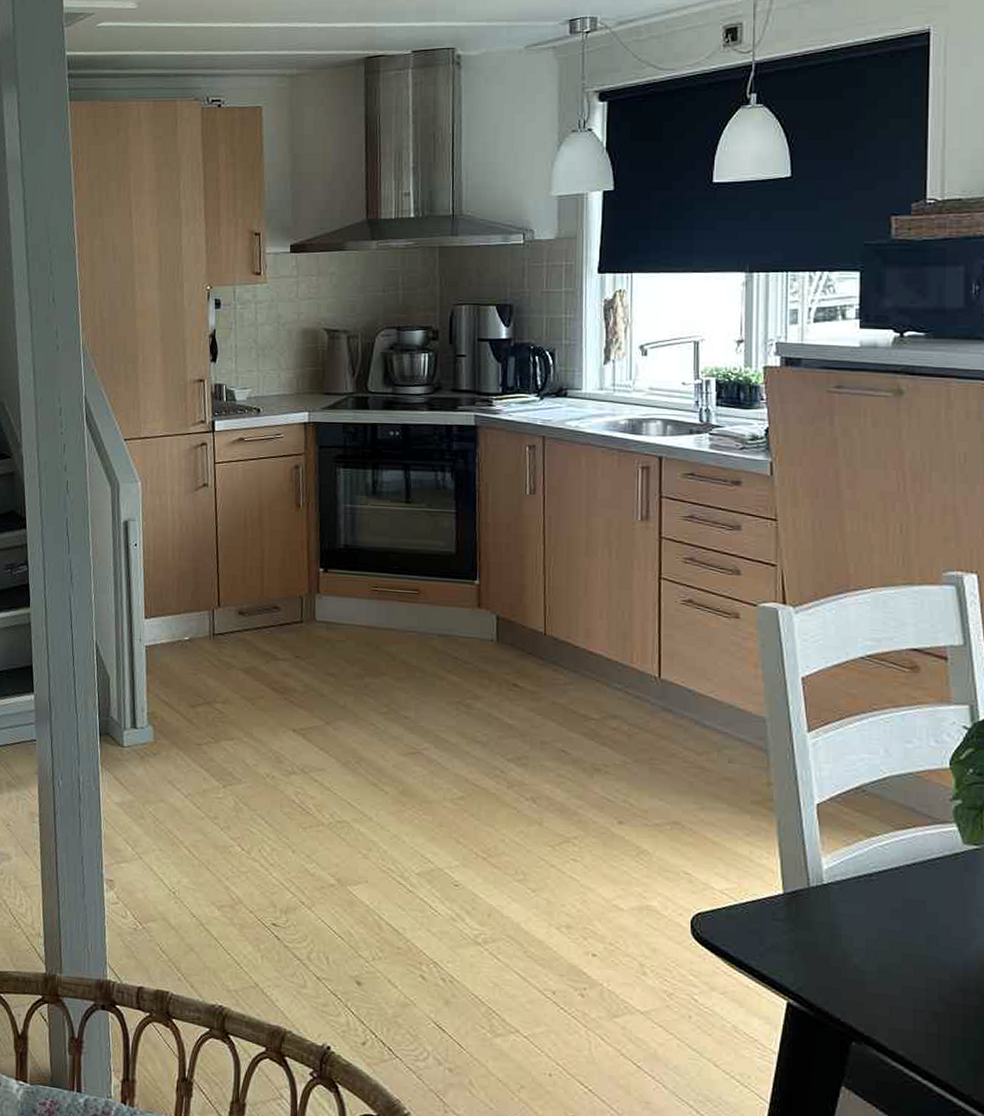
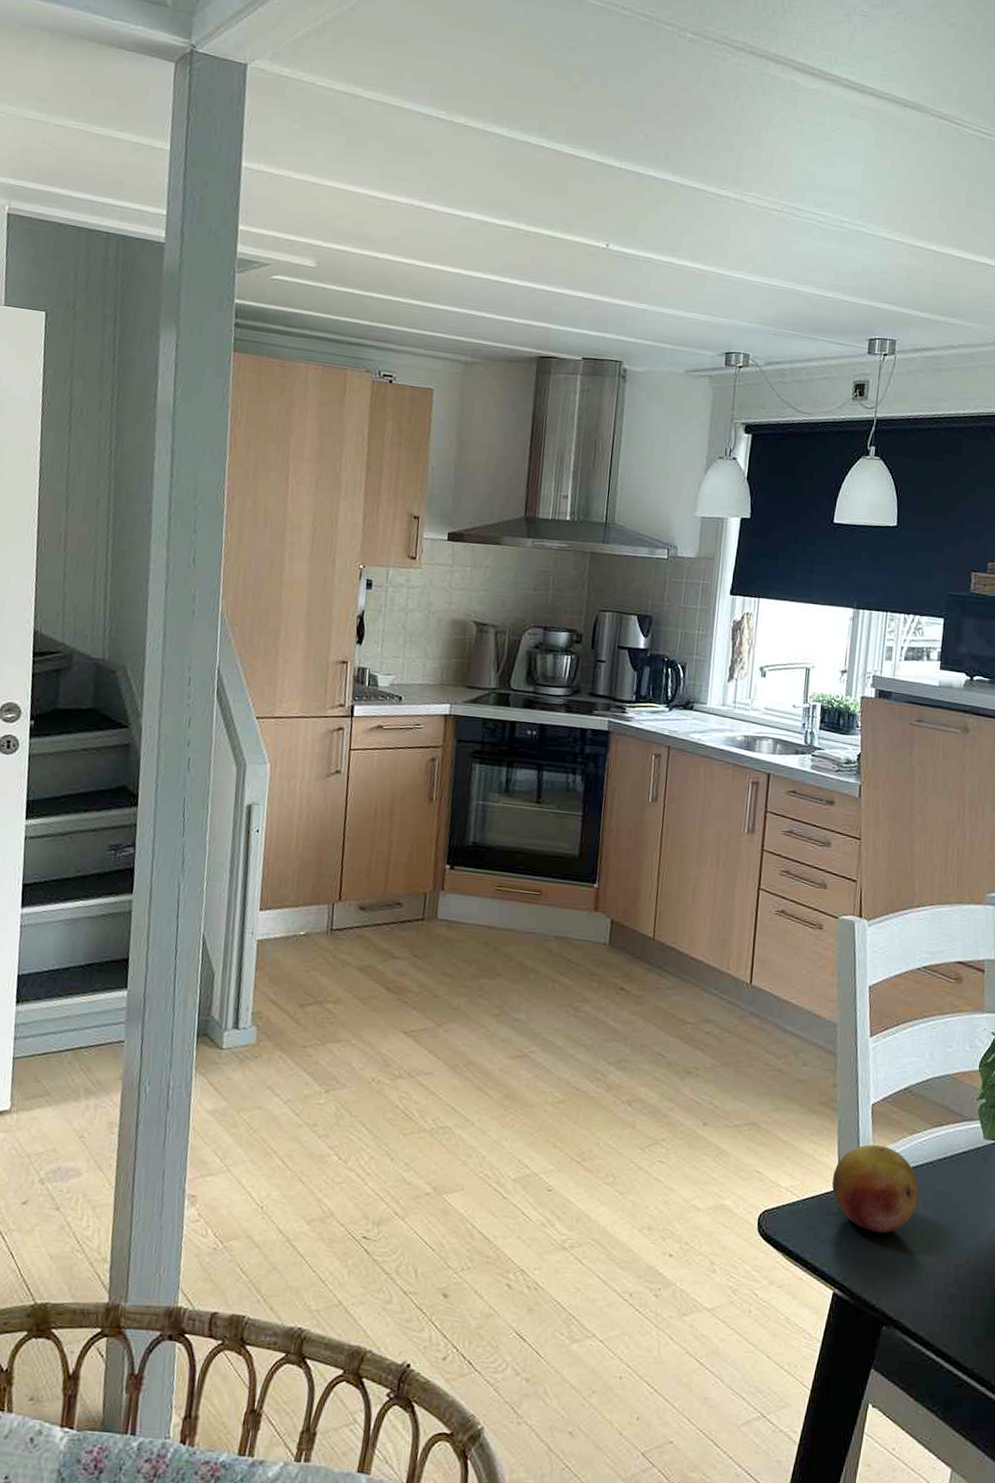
fruit: none [775,847,884,943] -> present [831,1144,919,1234]

